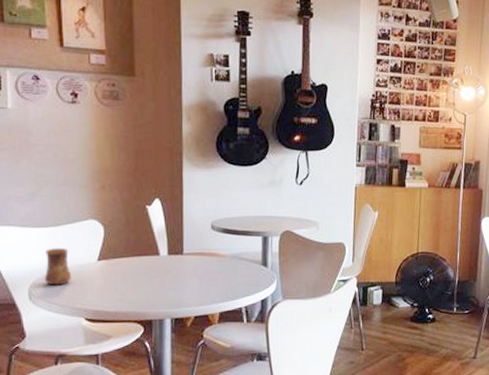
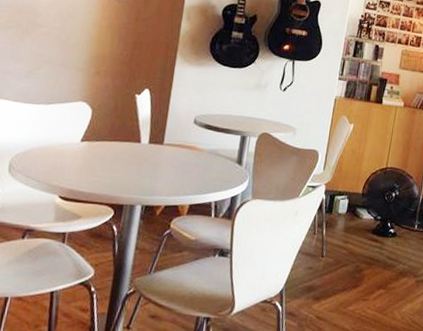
cup: present [44,247,72,286] -> none [26,124,55,161]

